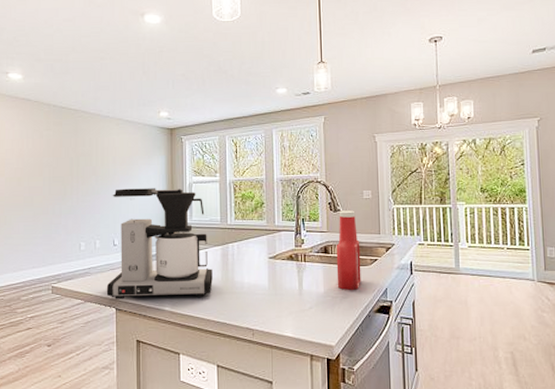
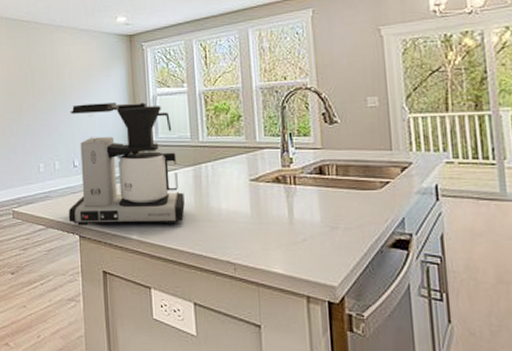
ketchup bottle: present [336,210,361,291] -> none [334,122,369,221]

